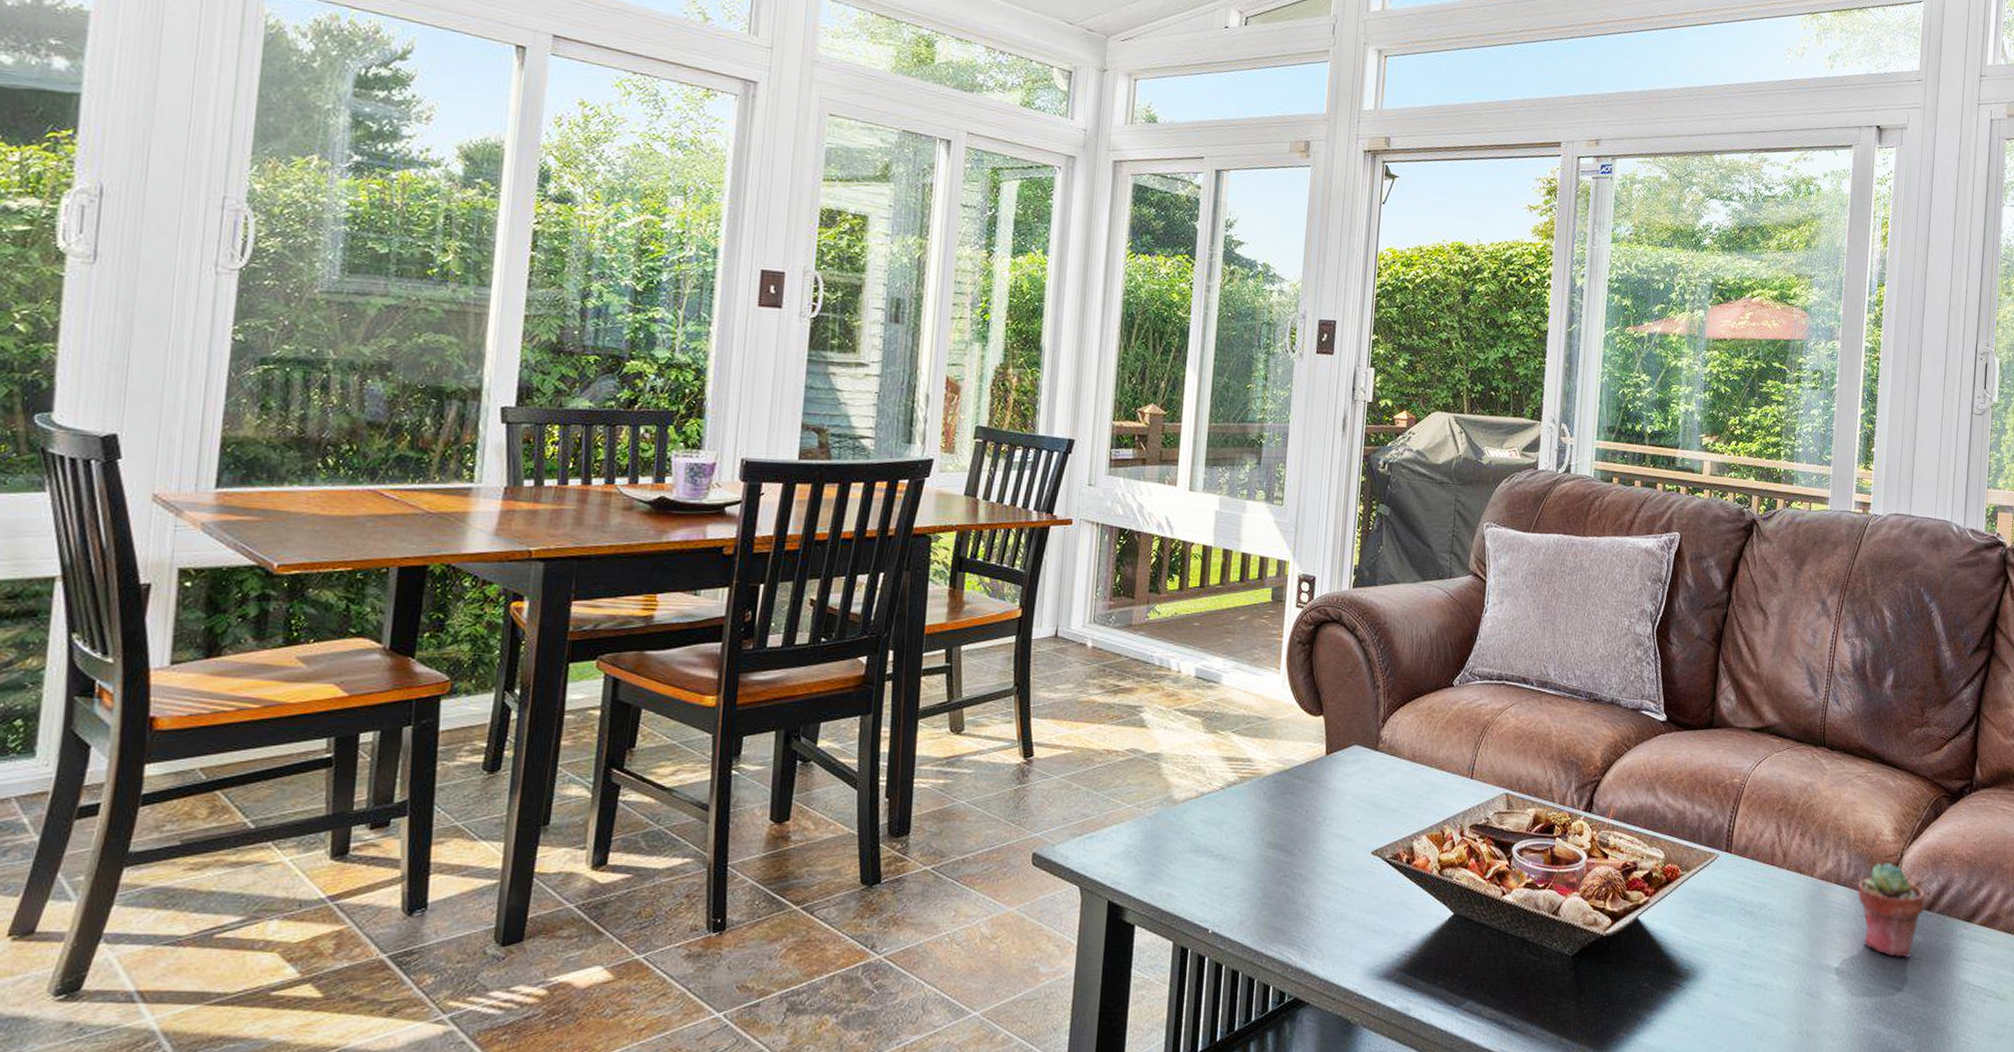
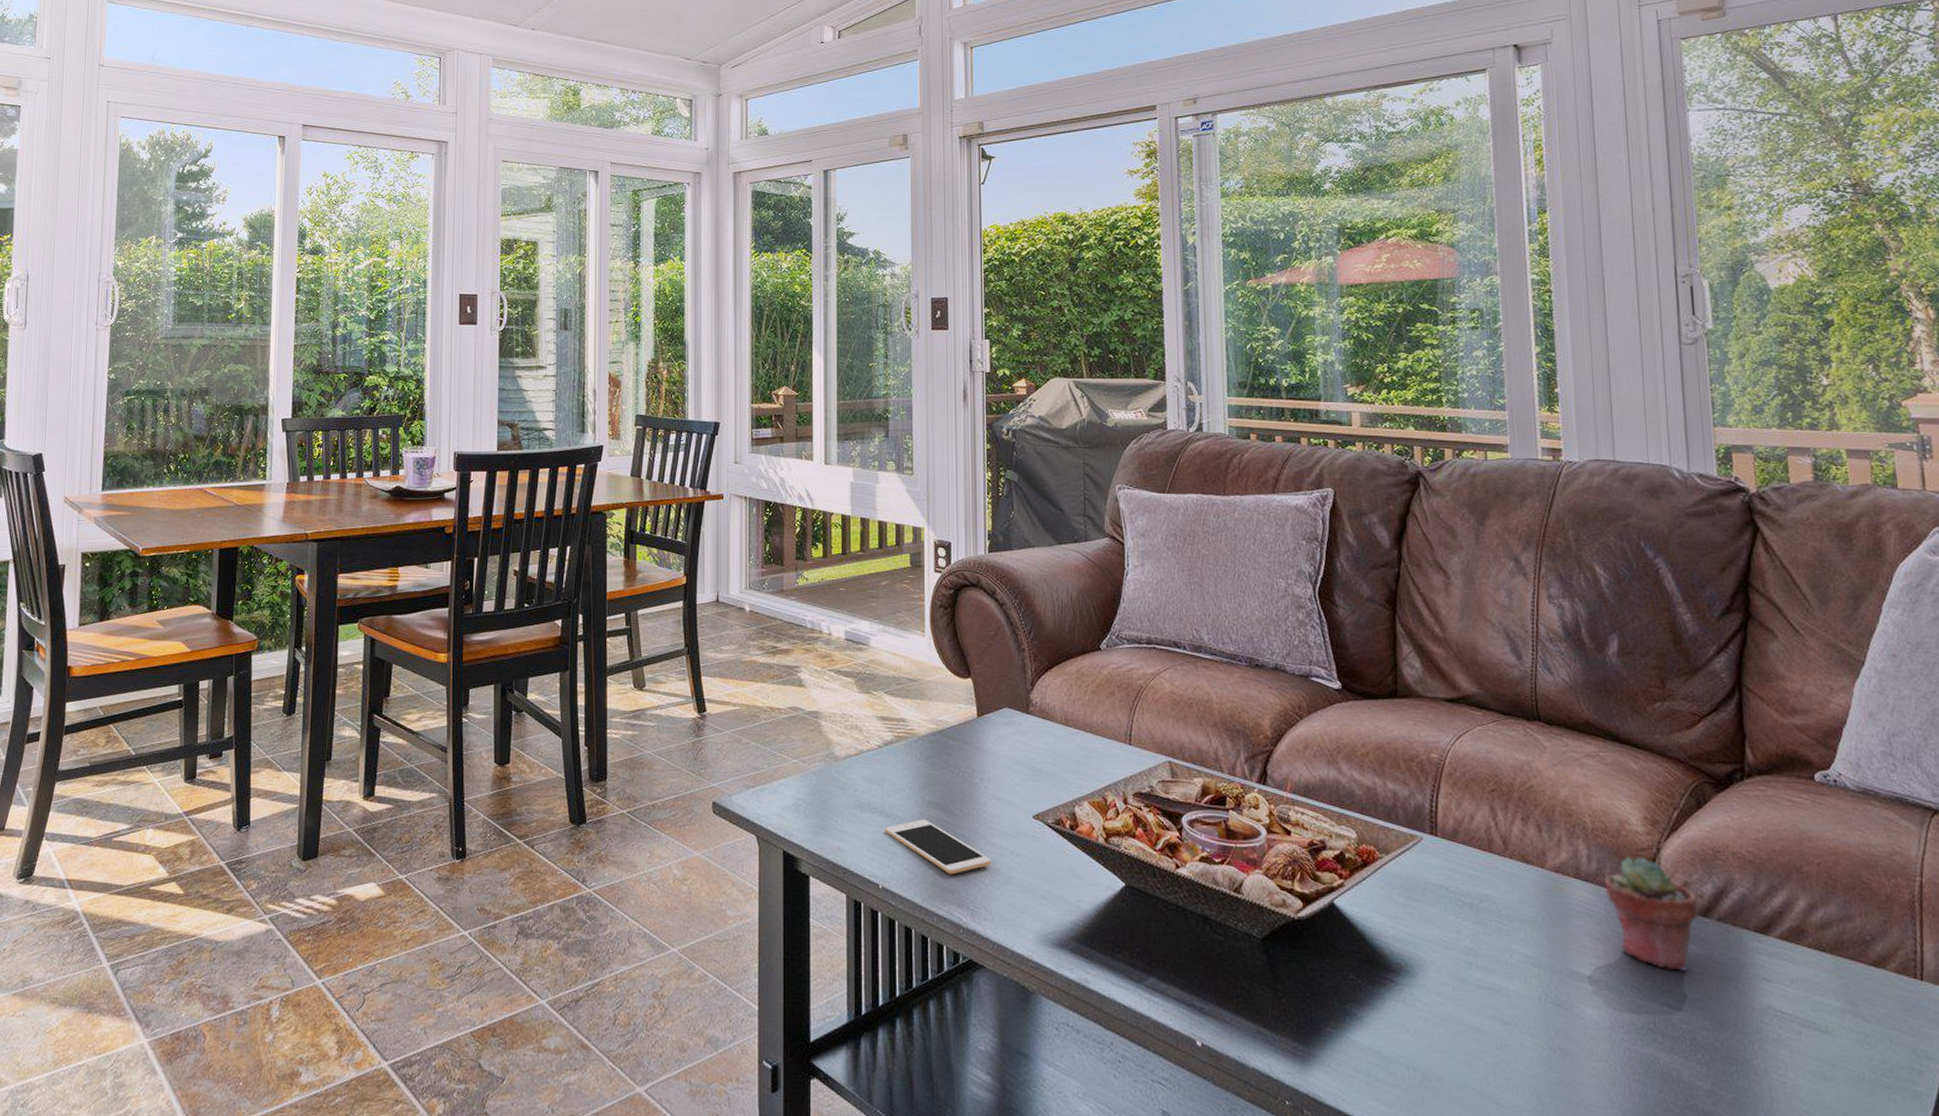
cell phone: none [1219,861,1327,915] -> present [884,819,992,875]

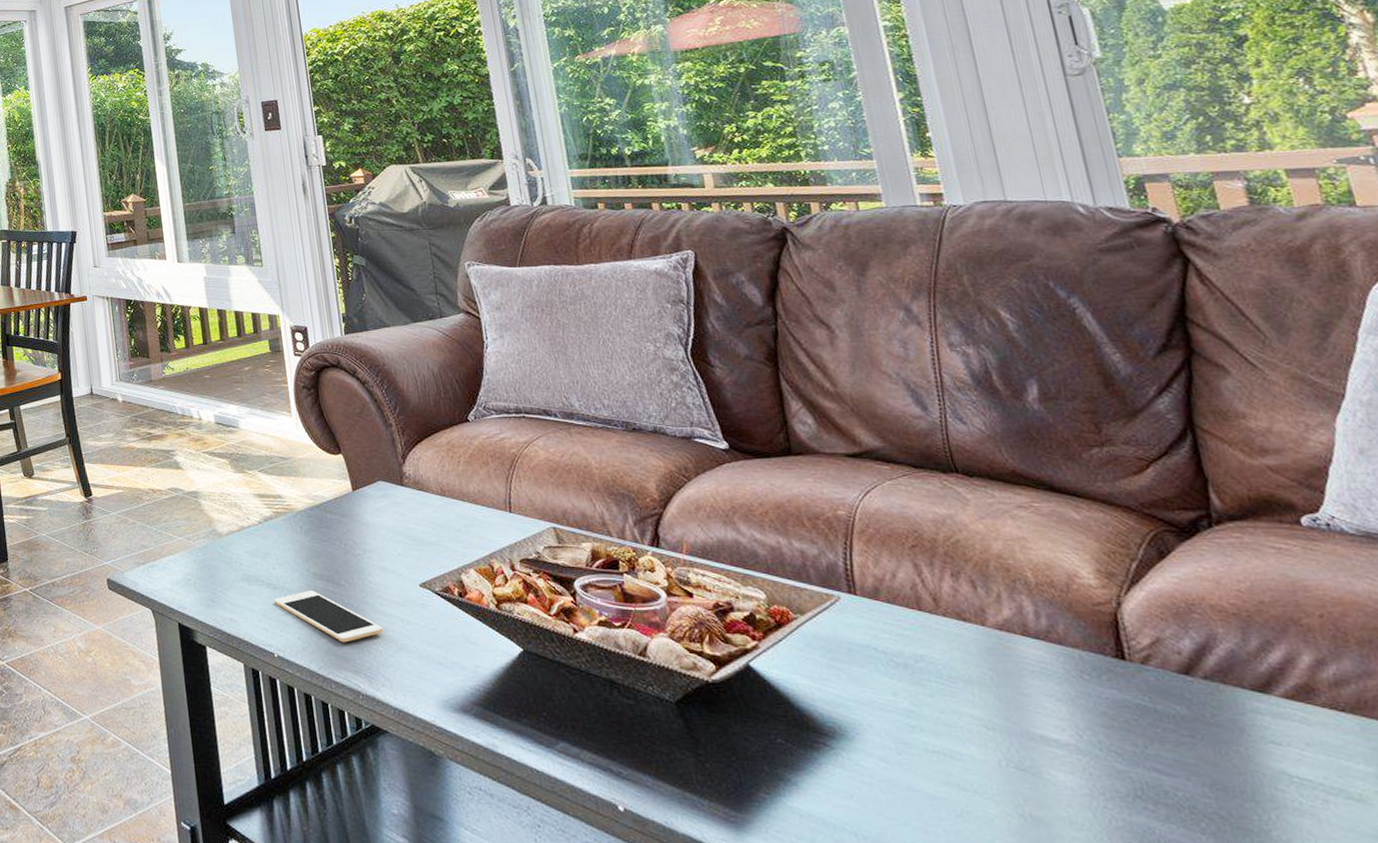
potted succulent: present [1605,857,1698,971] -> none [1058,612,1179,734]

